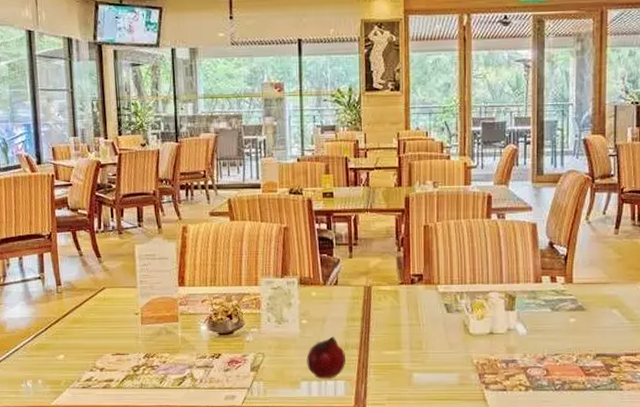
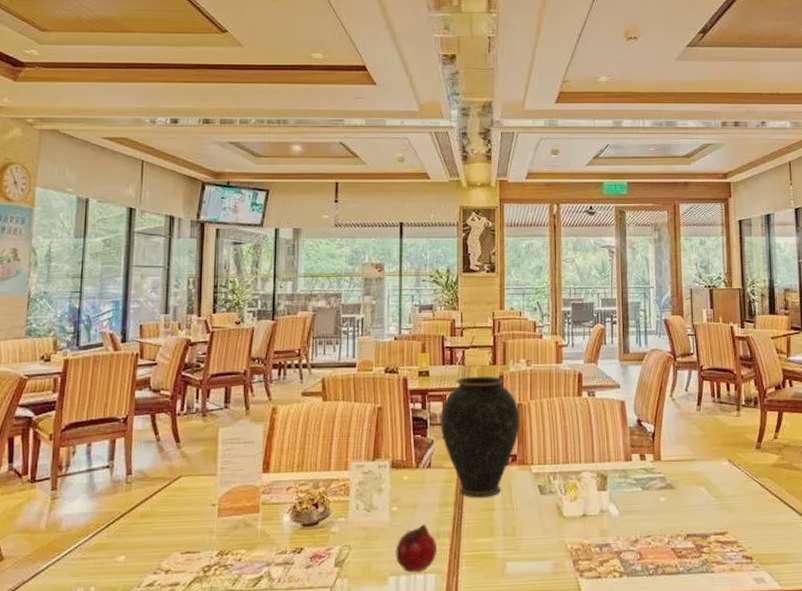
vase: none [345,197,426,314] -> present [439,376,520,498]

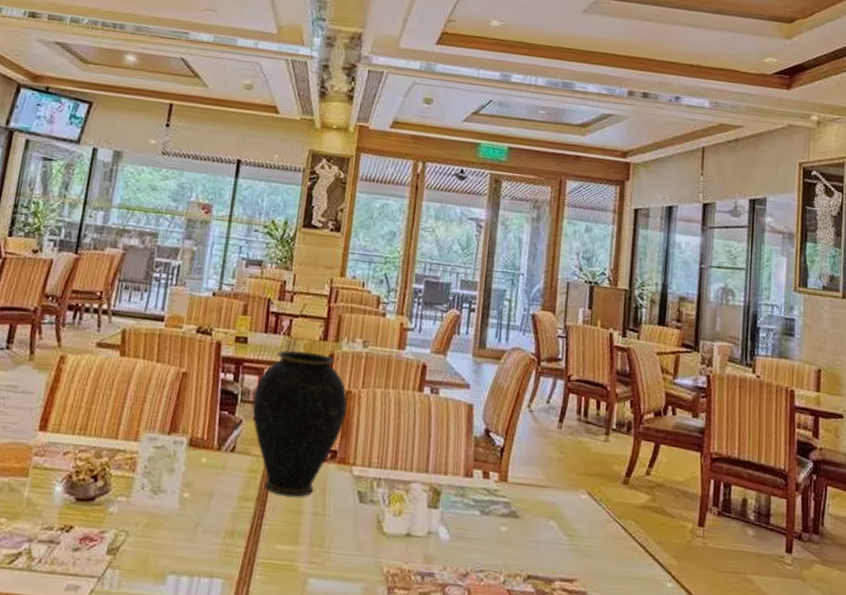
fruit: present [396,524,436,573] -> none [179,518,229,575]

